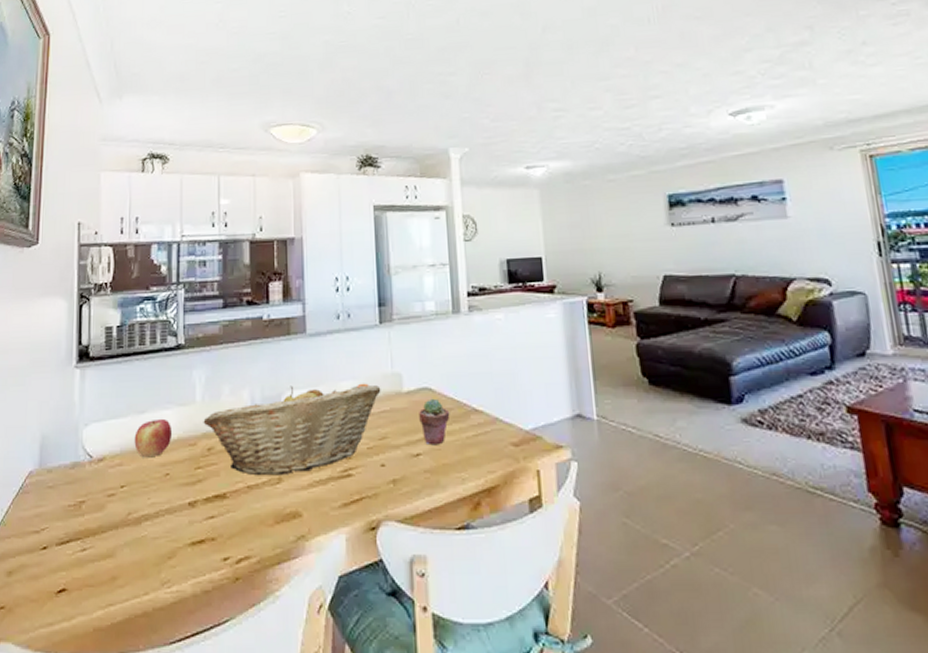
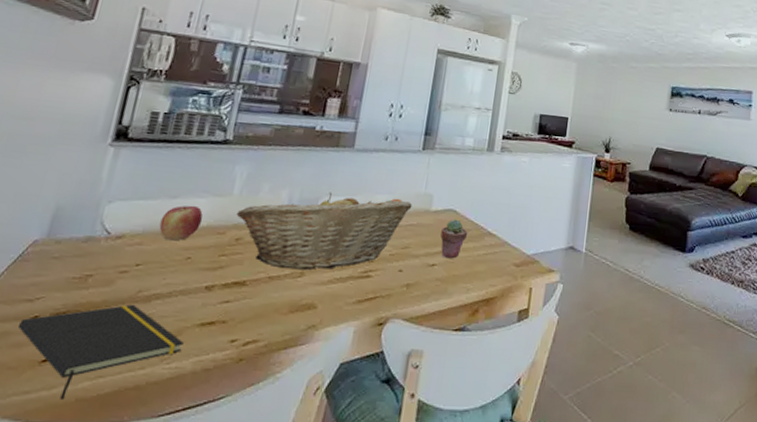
notepad: none [32,528,179,631] -> present [18,304,184,401]

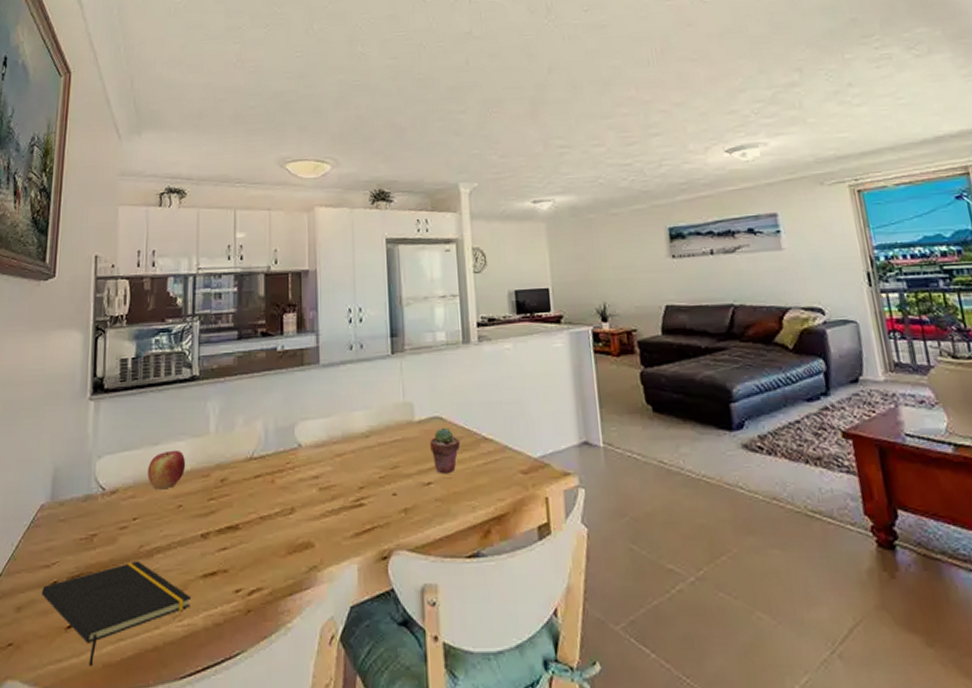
fruit basket: present [236,192,413,271] -> none [216,412,393,506]

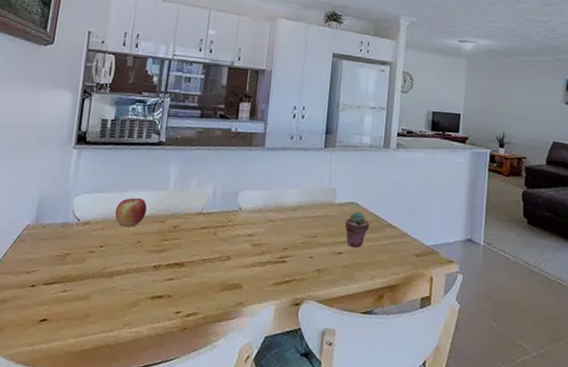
notepad: present [42,560,191,667] -> none [22,278,140,353]

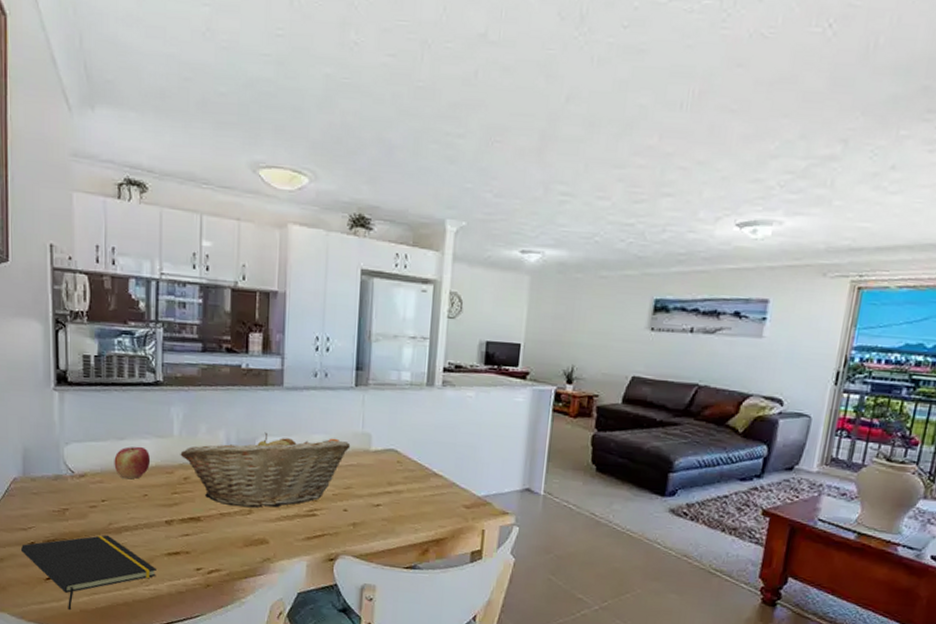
notepad: none [22,278,140,353] -> present [21,534,156,611]
fruit basket: none [172,186,319,255] -> present [180,432,351,508]
potted succulent: present [345,211,370,248] -> none [383,459,412,500]

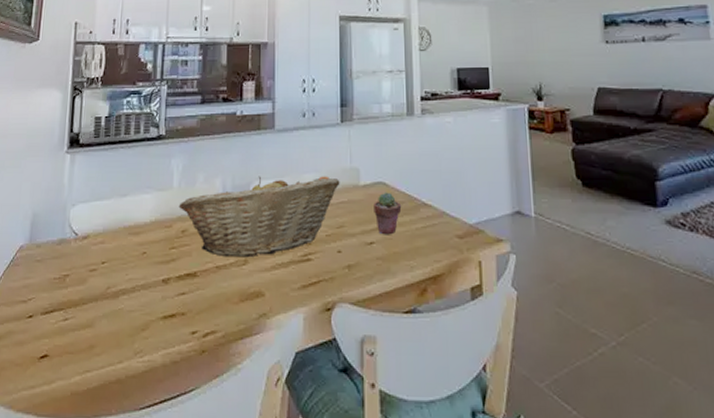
notepad: present [21,534,156,611] -> none [19,300,151,395]
apple: present [114,446,151,479] -> none [116,201,151,237]
potted succulent: none [383,459,412,500] -> present [374,192,402,235]

